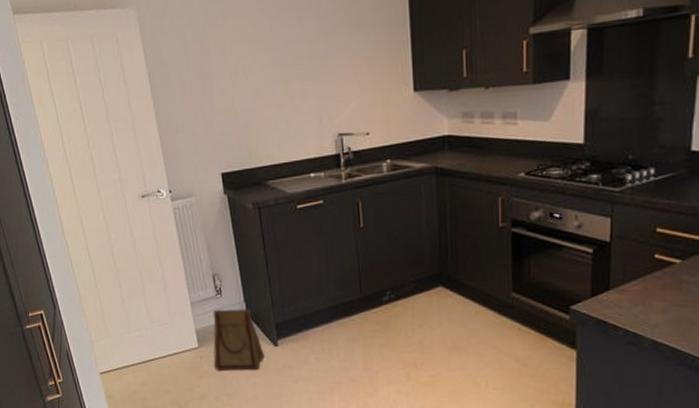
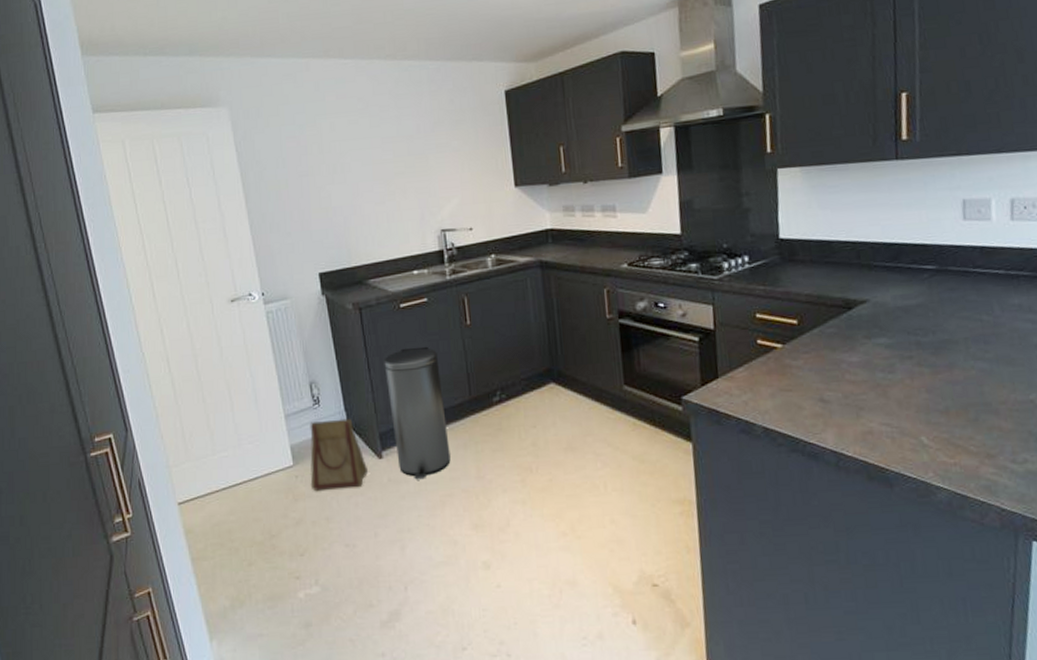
pedal bin: none [281,246,340,367] -> present [384,346,451,480]

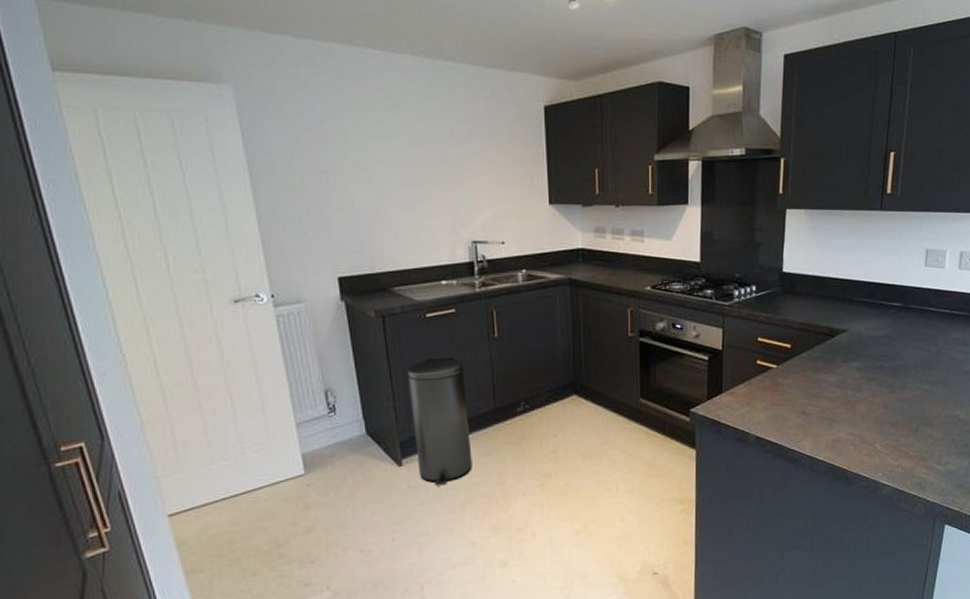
shopping bag: present [310,418,368,491] -> none [323,426,386,499]

